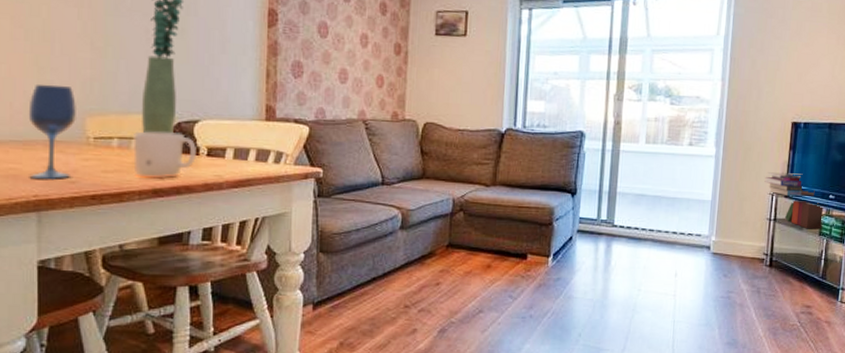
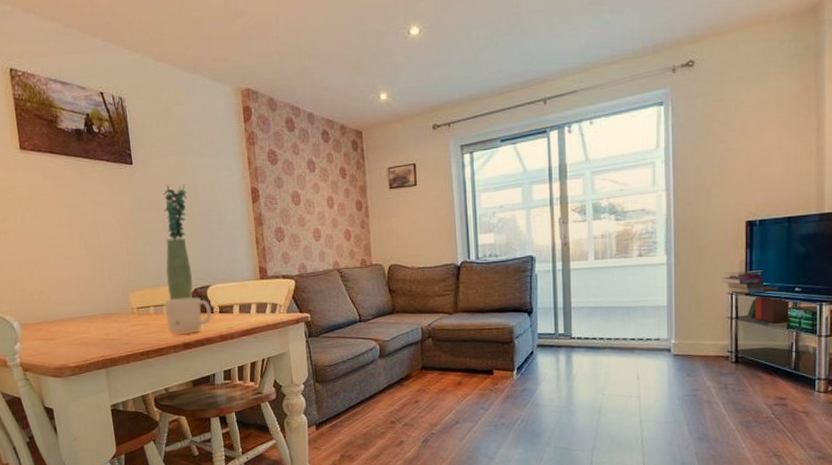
wineglass: present [28,84,76,181] -> none [89,270,124,344]

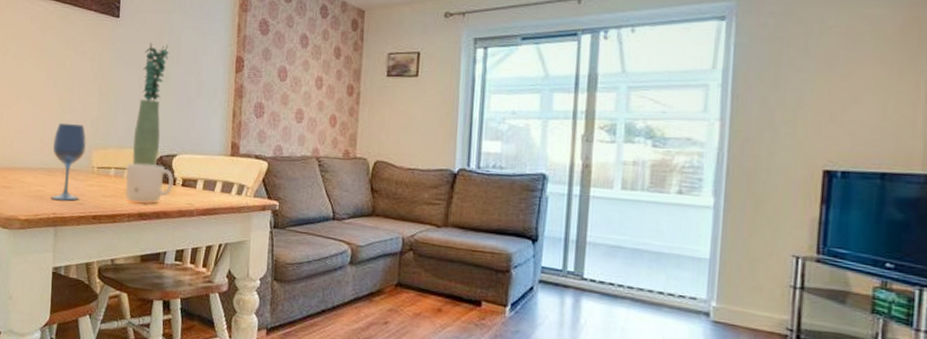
wineglass: none [89,270,124,344] -> present [50,122,86,202]
books: present [722,270,778,294] -> none [785,229,862,263]
books: present [748,296,789,324] -> none [817,266,877,306]

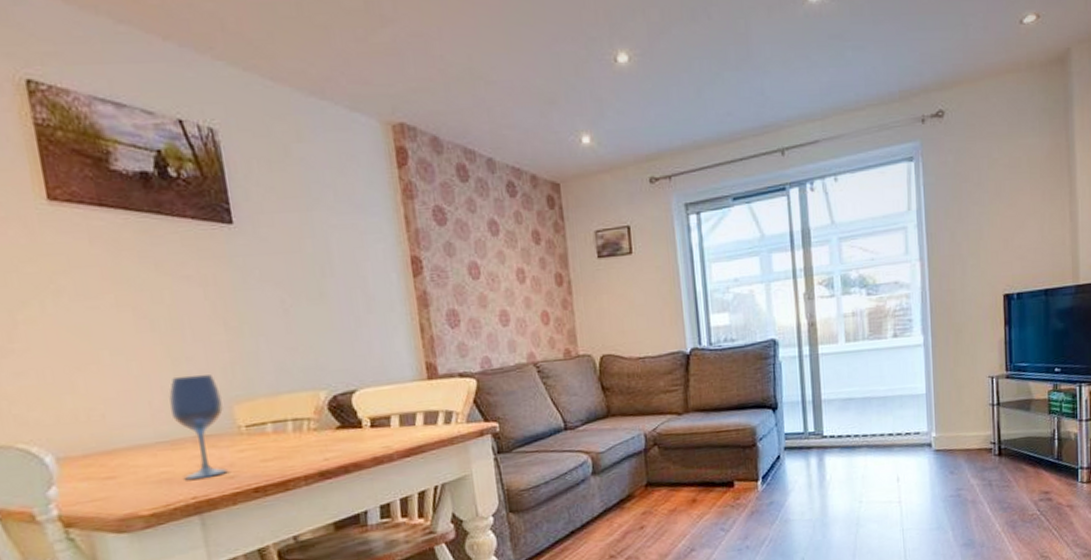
mug: present [125,162,174,204] -> none [288,406,360,462]
vase: present [132,43,170,166] -> none [281,252,331,414]

